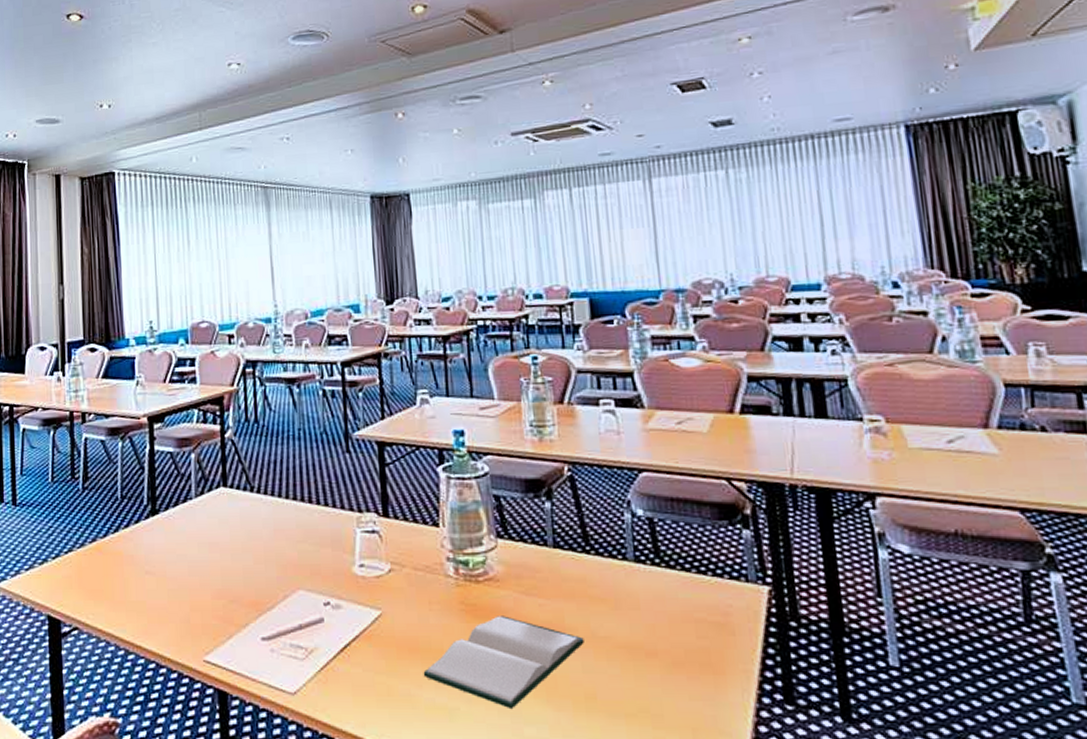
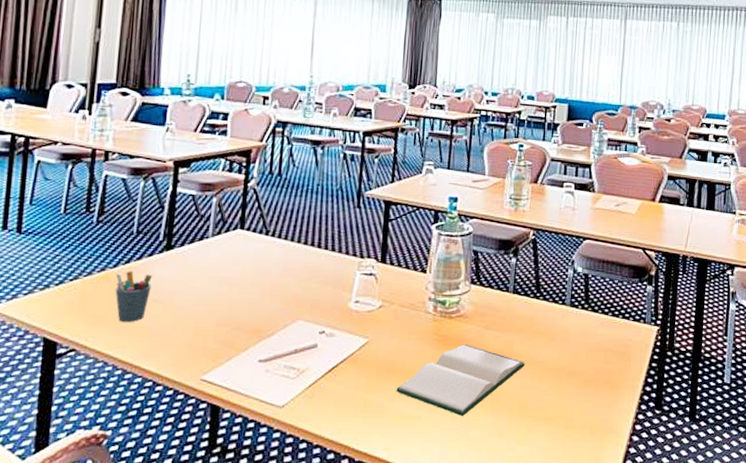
pen holder: none [107,539,142,596] -> present [115,270,152,322]

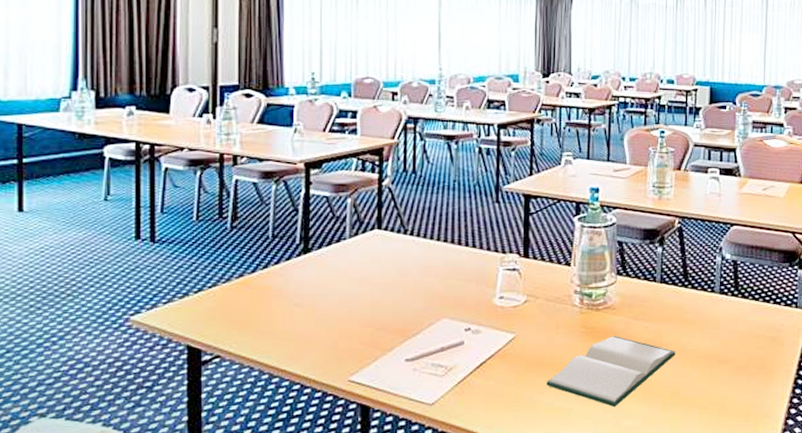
pen holder: present [115,270,152,322] -> none [255,275,291,327]

